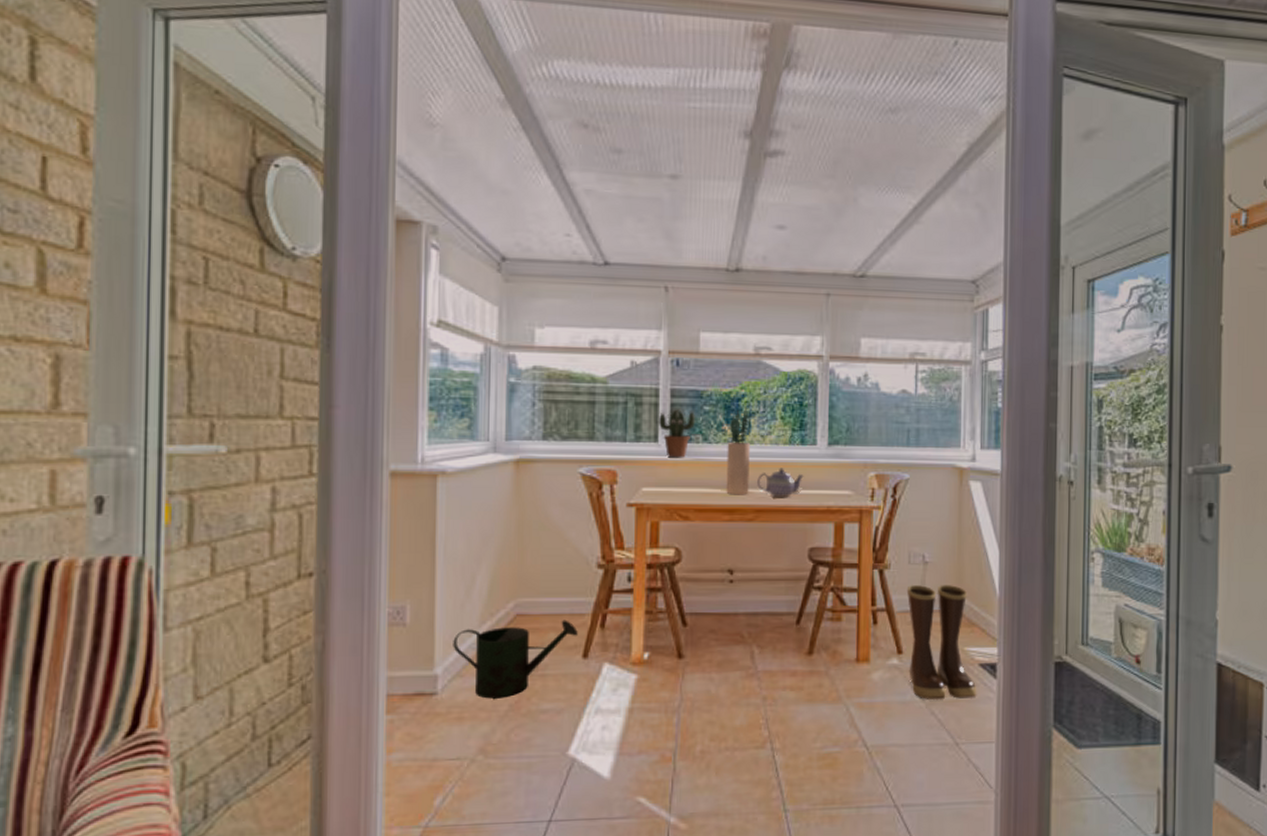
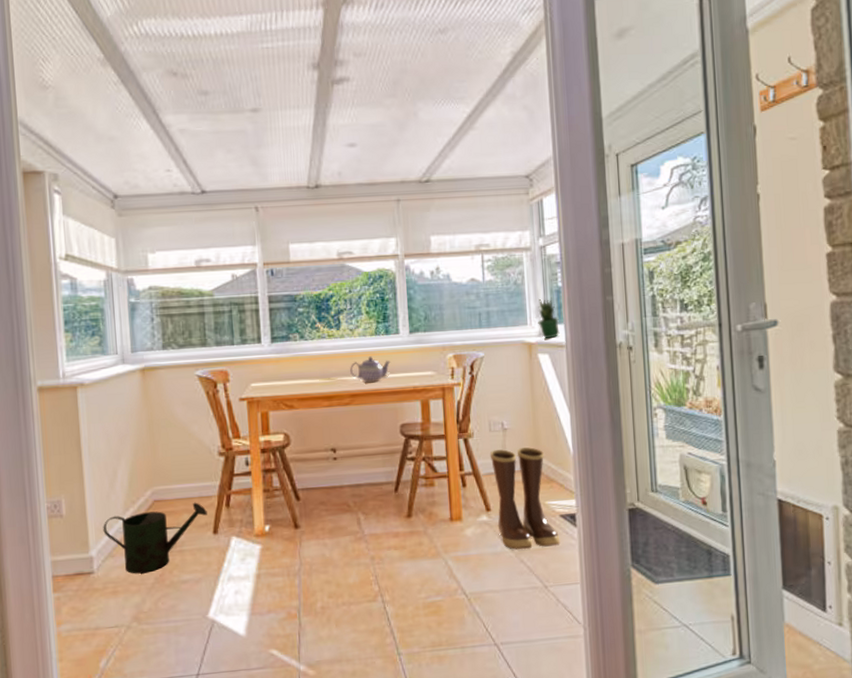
potted cactus: present [656,406,696,458] -> none [258,311,293,356]
vase: present [726,407,750,495] -> none [321,306,344,384]
planter: none [972,419,995,464] -> present [538,297,560,338]

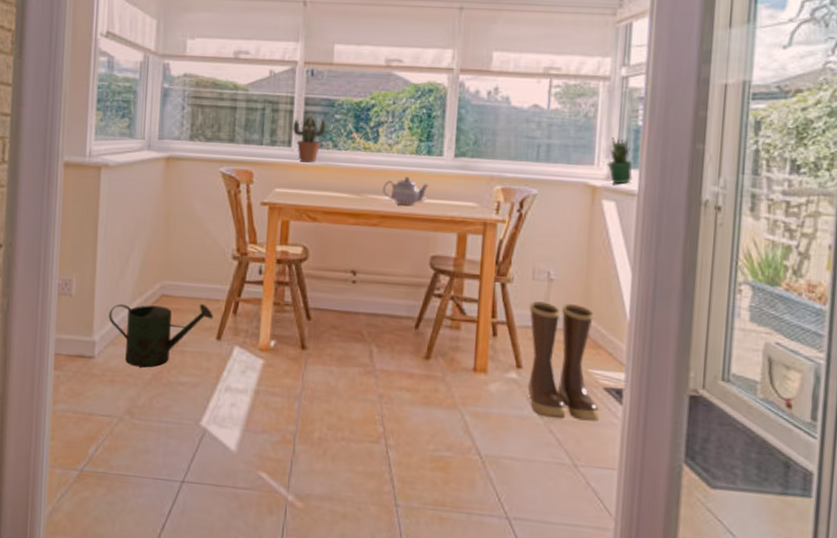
potted cactus: none [258,311,293,356] -> present [290,114,328,163]

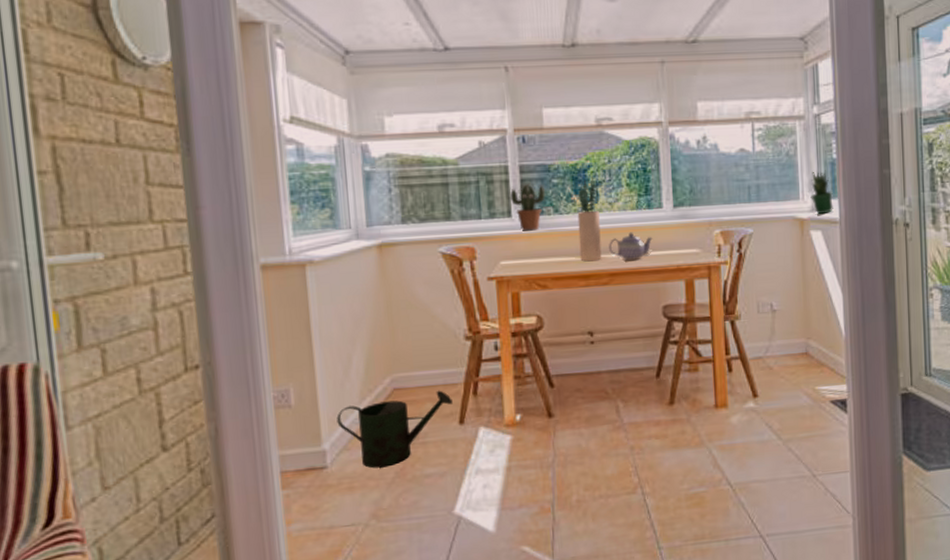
vase: none [353,116,379,201] -> present [577,177,602,262]
boot: present [527,301,600,422] -> none [757,330,830,437]

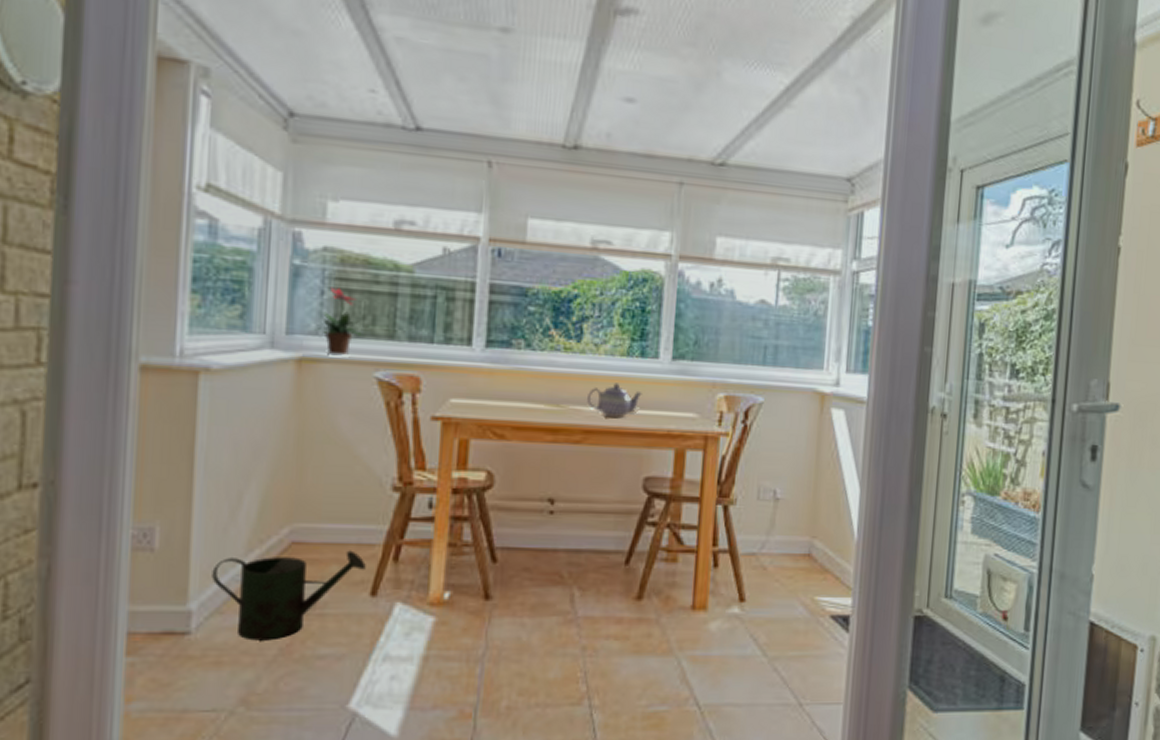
potted flower: none [388,184,426,239] -> present [314,287,364,356]
potted cactus: present [508,182,546,231] -> none [471,305,519,366]
vase: present [577,177,602,262] -> none [550,309,583,413]
planter: present [810,170,833,214] -> none [836,337,863,390]

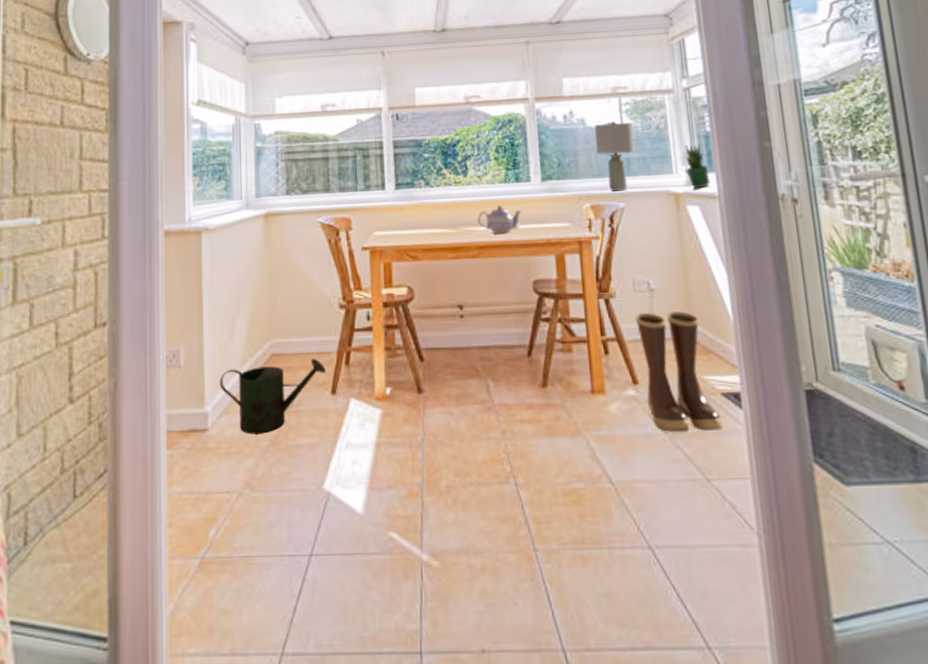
potted flower: present [314,287,364,356] -> none [274,159,308,209]
lamp: none [741,298,789,383] -> present [595,121,635,191]
boot: none [751,524,827,654] -> present [635,311,724,432]
planter: none [836,337,863,390] -> present [684,143,711,188]

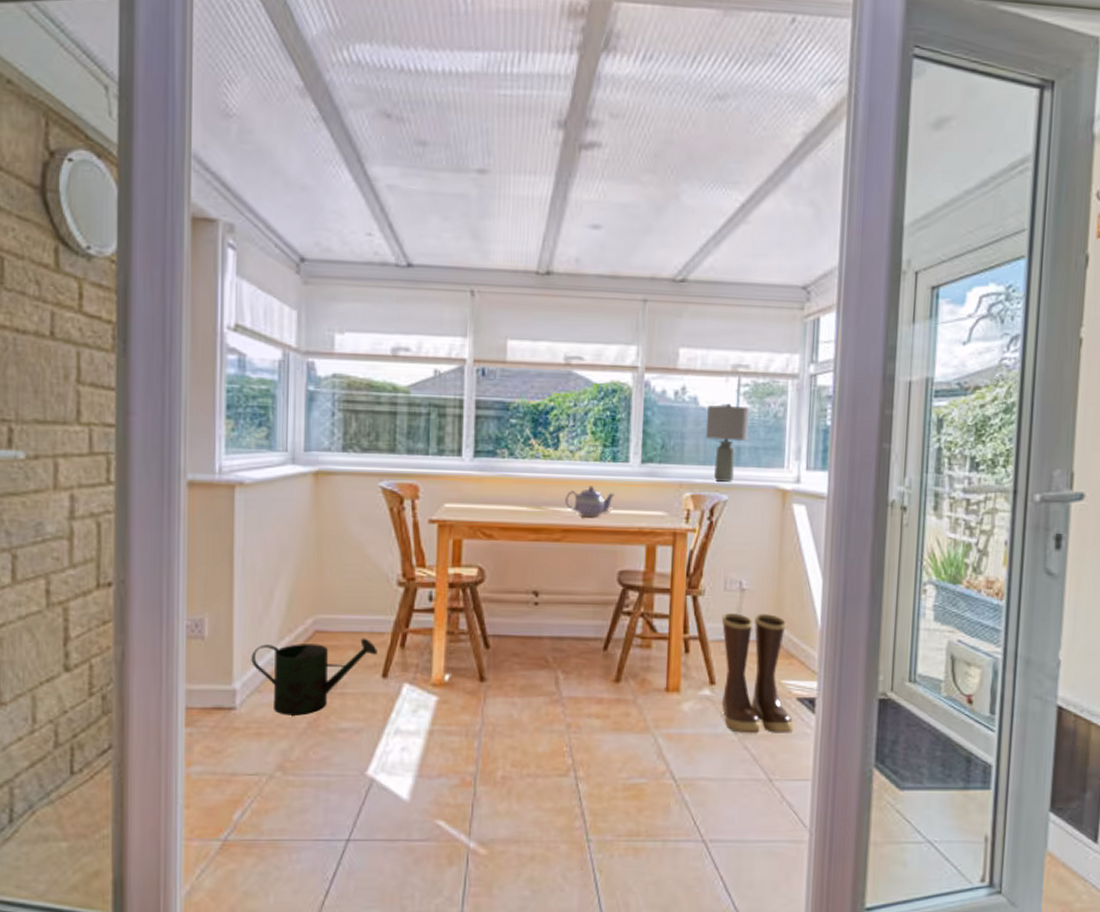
planter: present [684,143,711,188] -> none [797,437,823,486]

